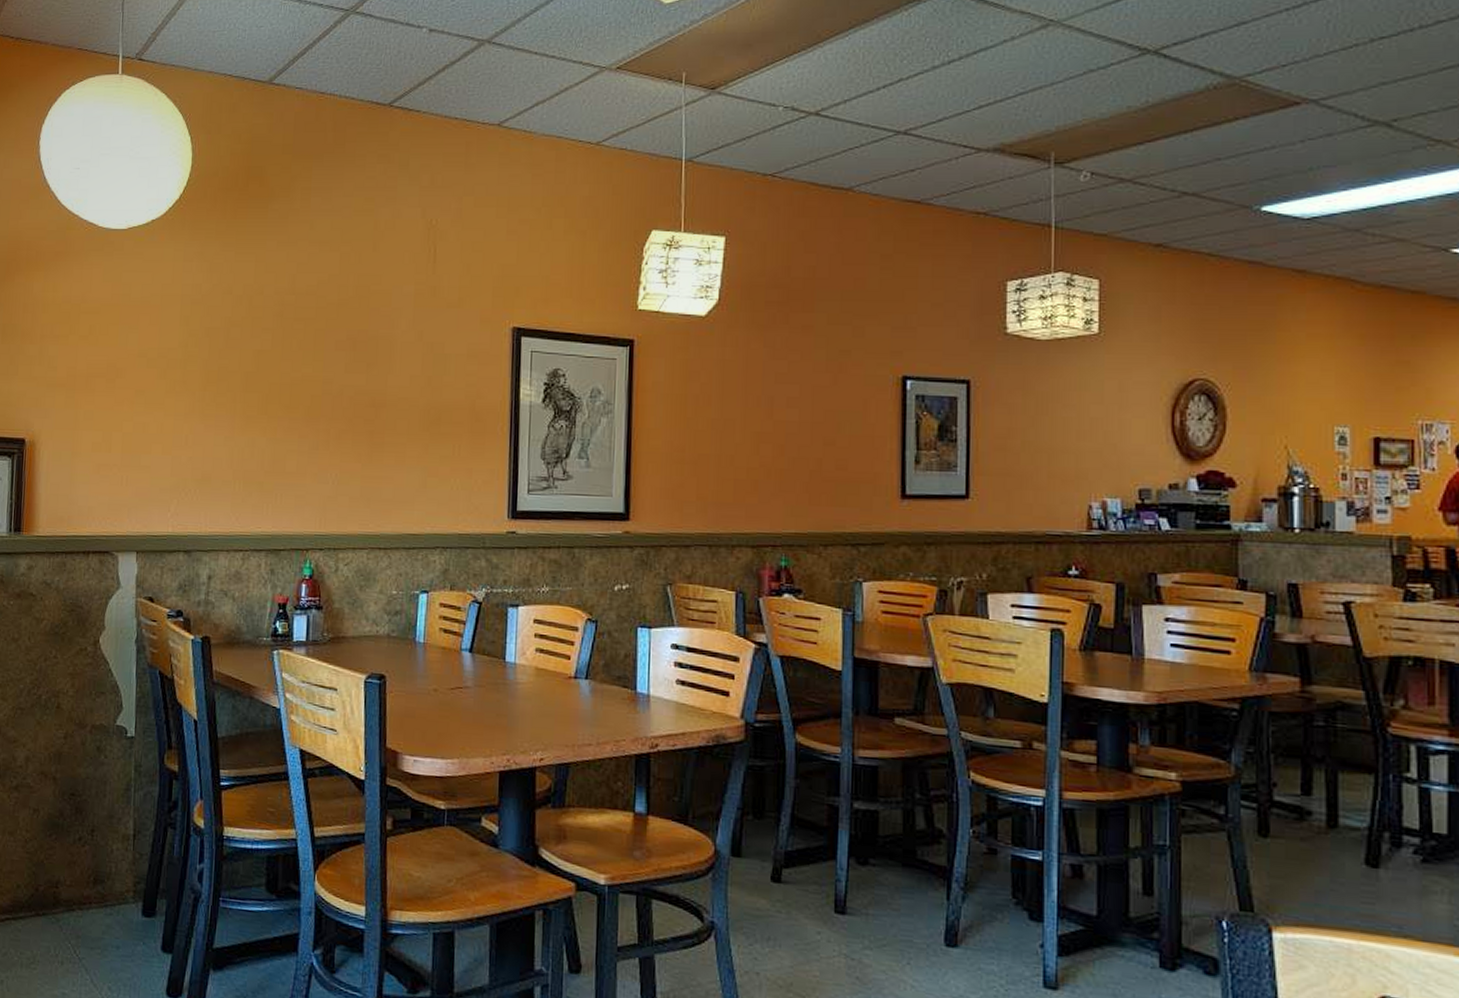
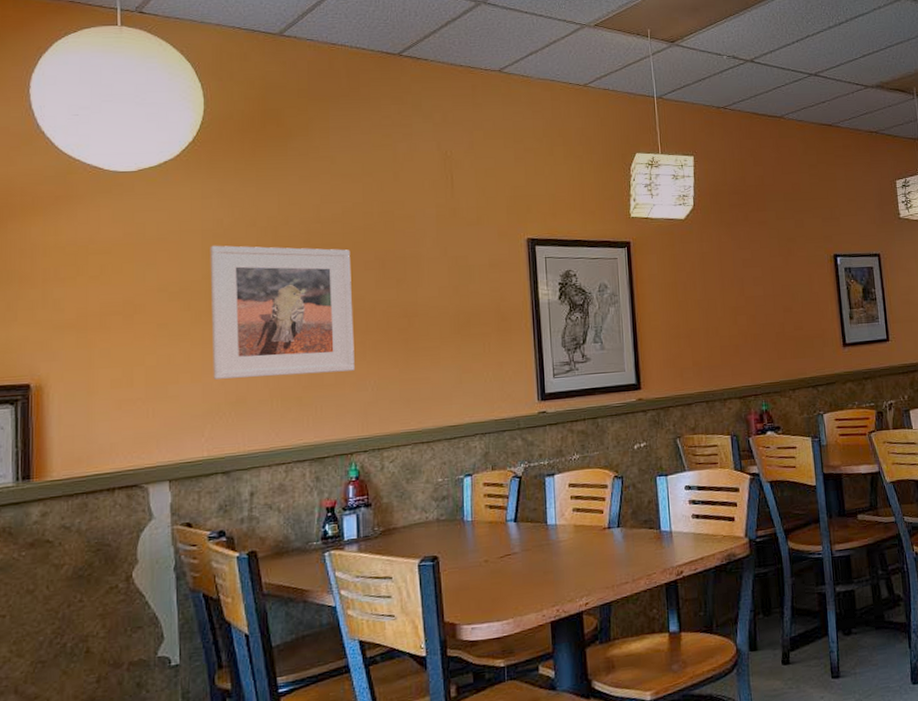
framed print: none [182,312,322,460] -> present [210,245,355,379]

